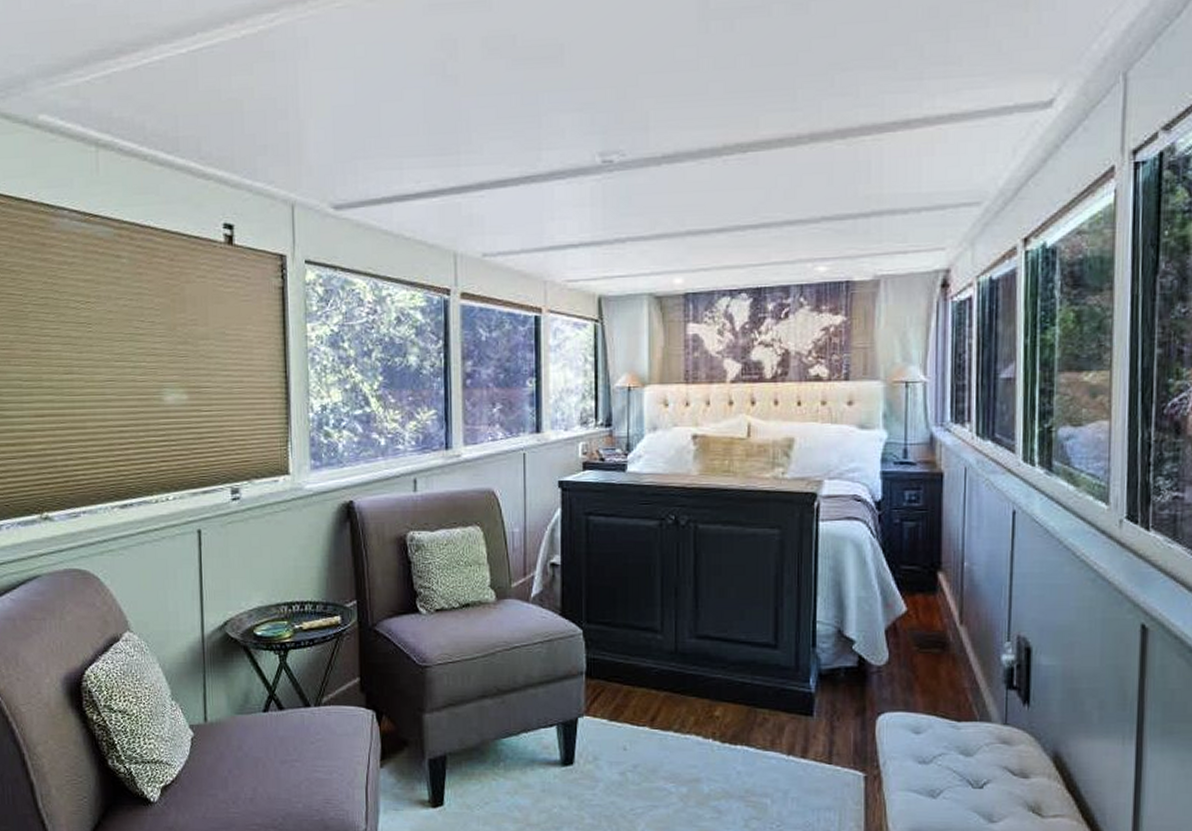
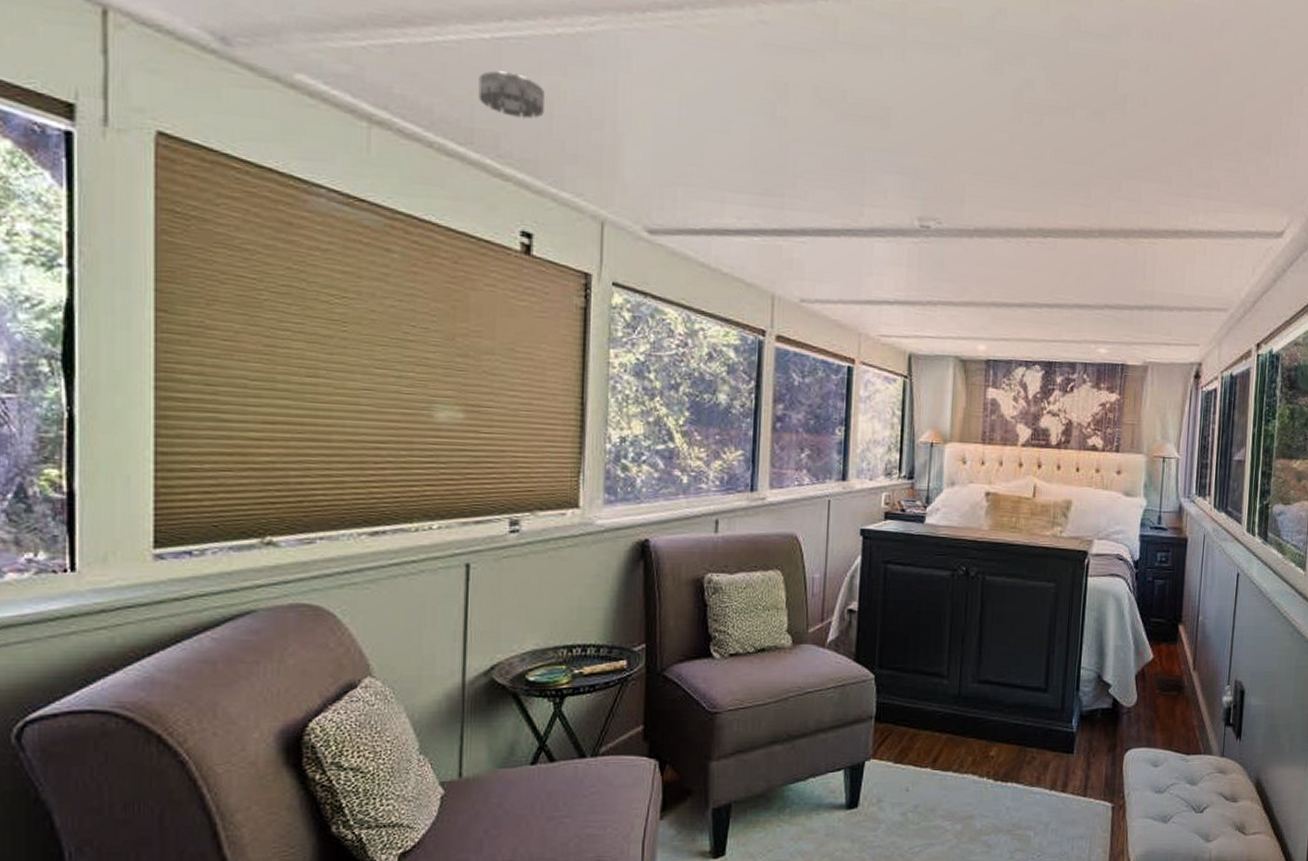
smoke detector: none [180,79,236,120] -> present [478,70,544,119]

